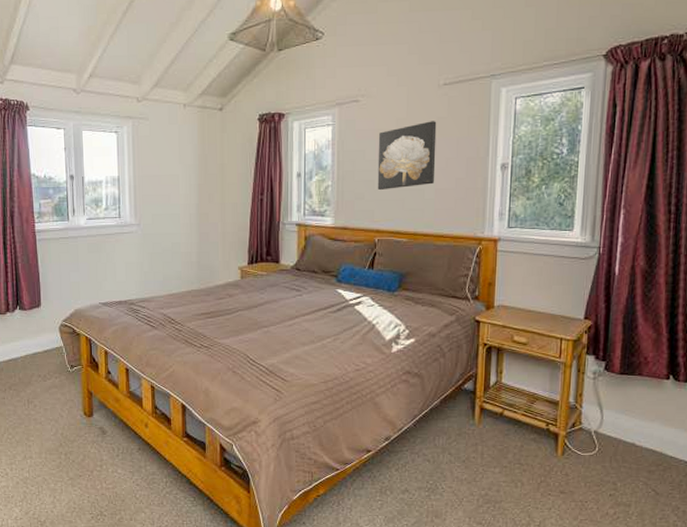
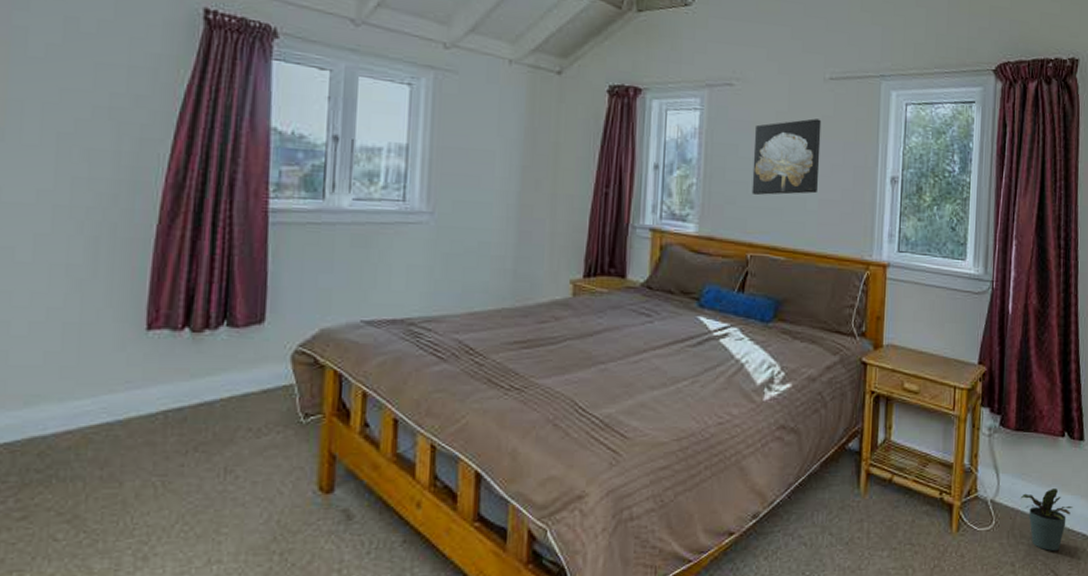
potted plant: none [624,423,676,474] -> present [1021,489,1073,551]

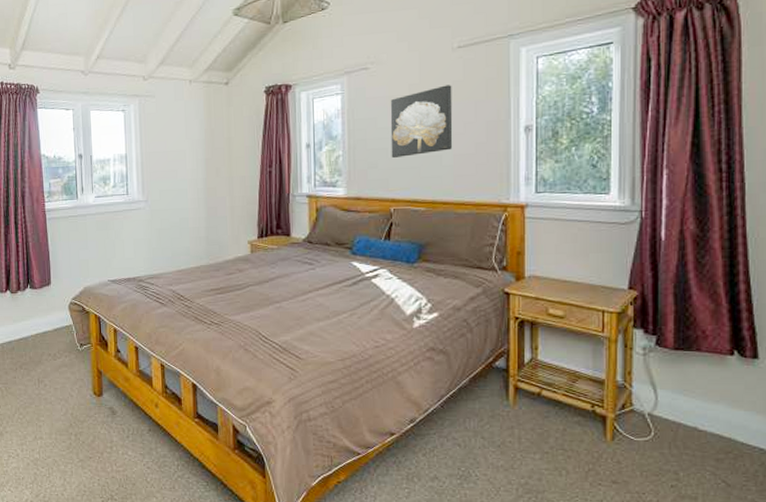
potted plant: present [1021,489,1073,551] -> none [683,404,747,463]

